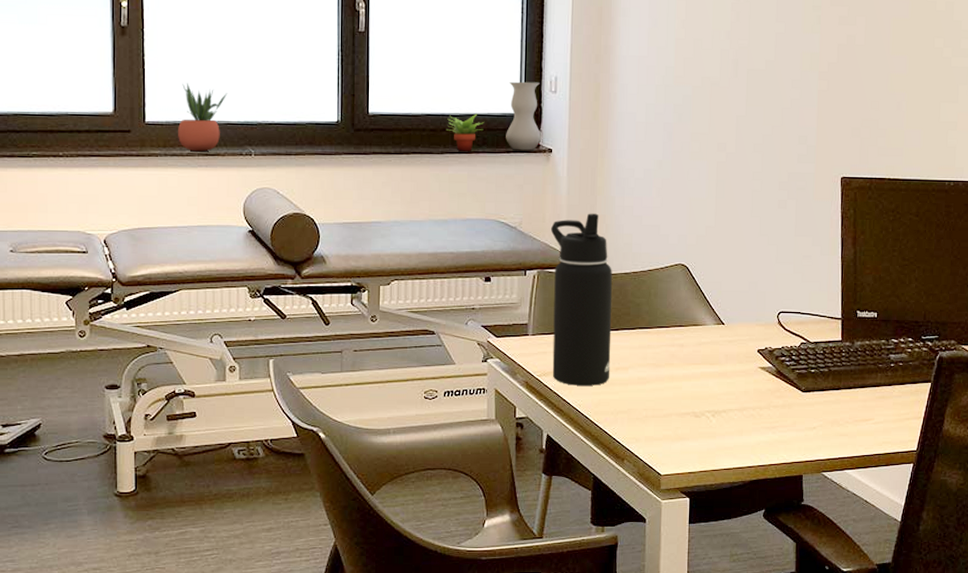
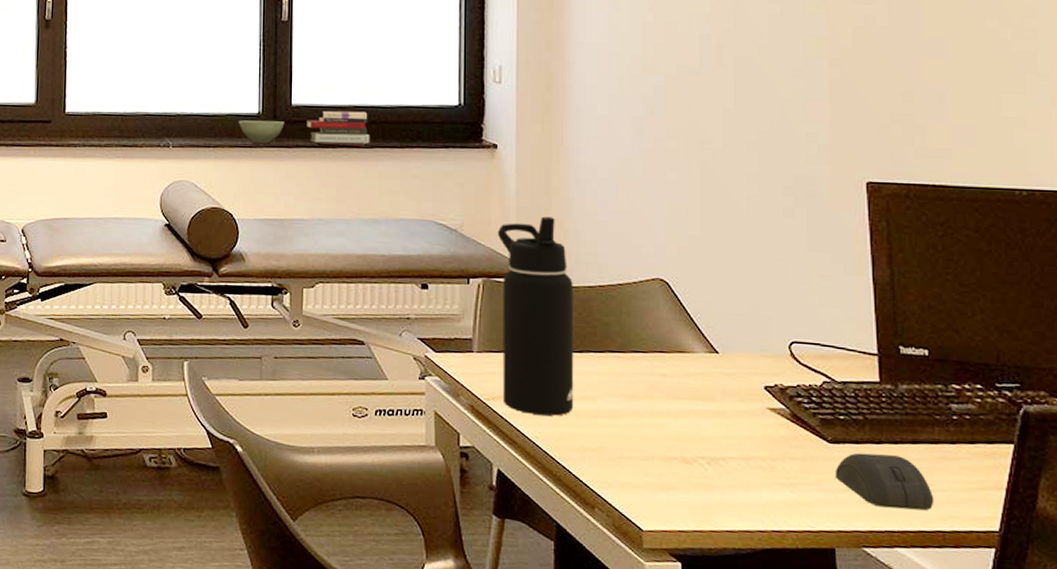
potted plant: present [178,83,228,152] -> none [97,74,147,143]
bowl: none [319,128,362,152] -> present [239,120,285,145]
books: none [383,119,441,153] -> present [307,110,370,147]
succulent plant: present [447,113,484,152] -> none [377,105,418,147]
vase: present [506,81,541,153] -> none [443,71,484,148]
computer mouse: none [805,398,874,440] -> present [834,452,934,510]

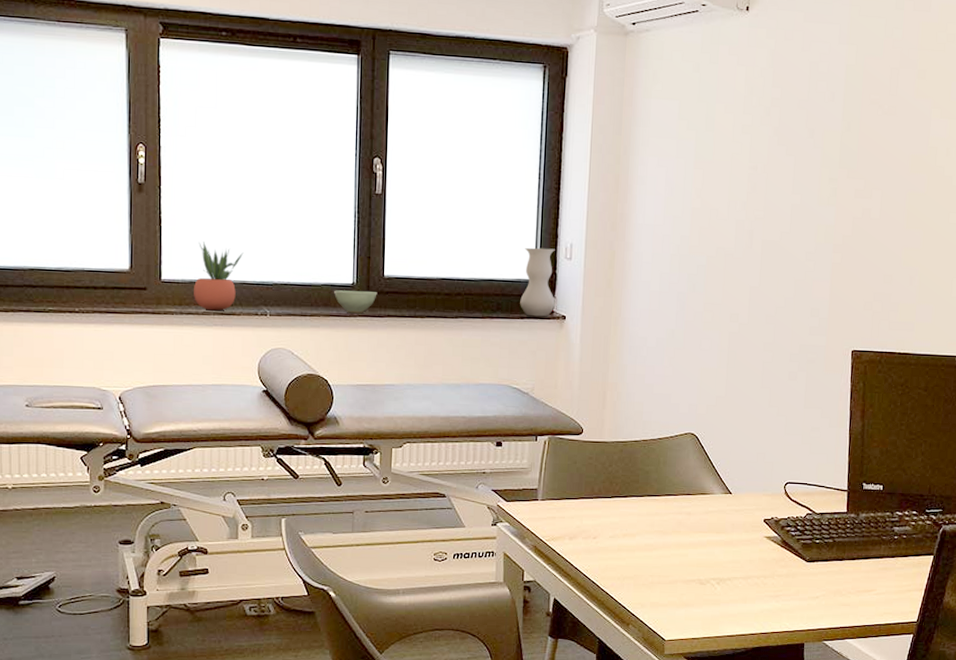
potted plant: none [97,74,147,143] -> present [194,242,244,311]
books: present [307,110,370,147] -> none [398,282,455,317]
vase: none [443,71,484,148] -> present [520,247,555,319]
water bottle: present [497,216,574,416] -> none [560,380,622,551]
computer mouse: present [834,452,934,510] -> none [808,568,876,610]

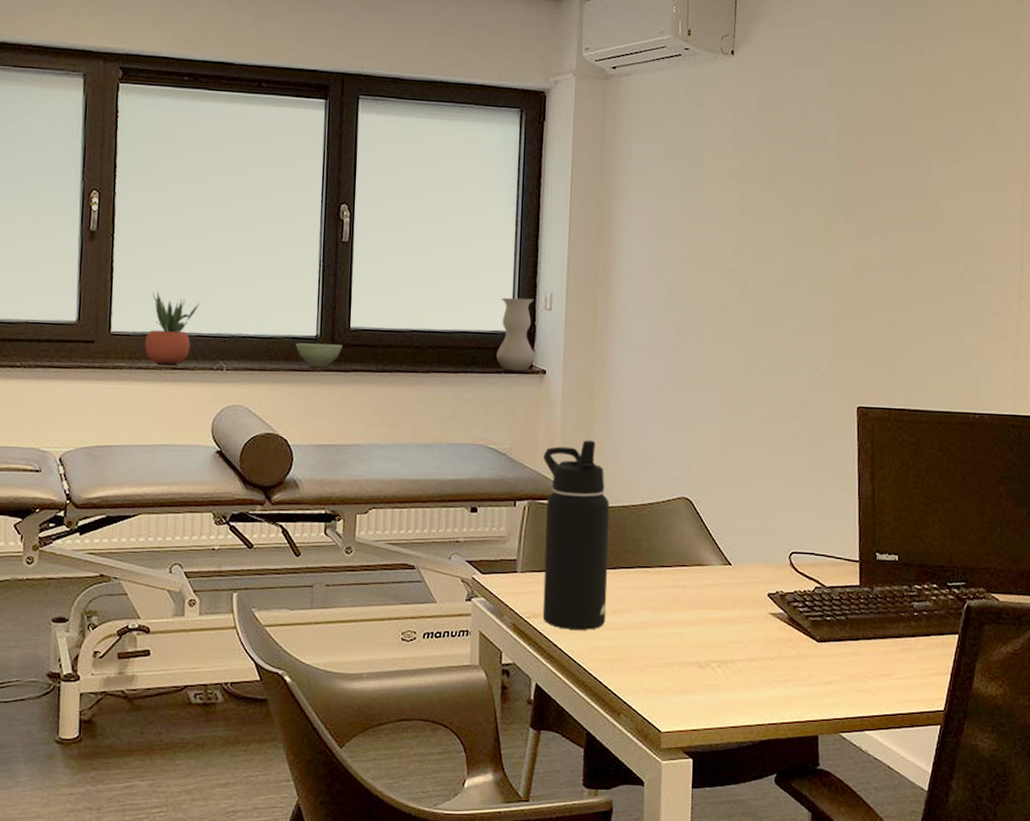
water bottle: none [560,380,622,551] -> present [542,440,609,630]

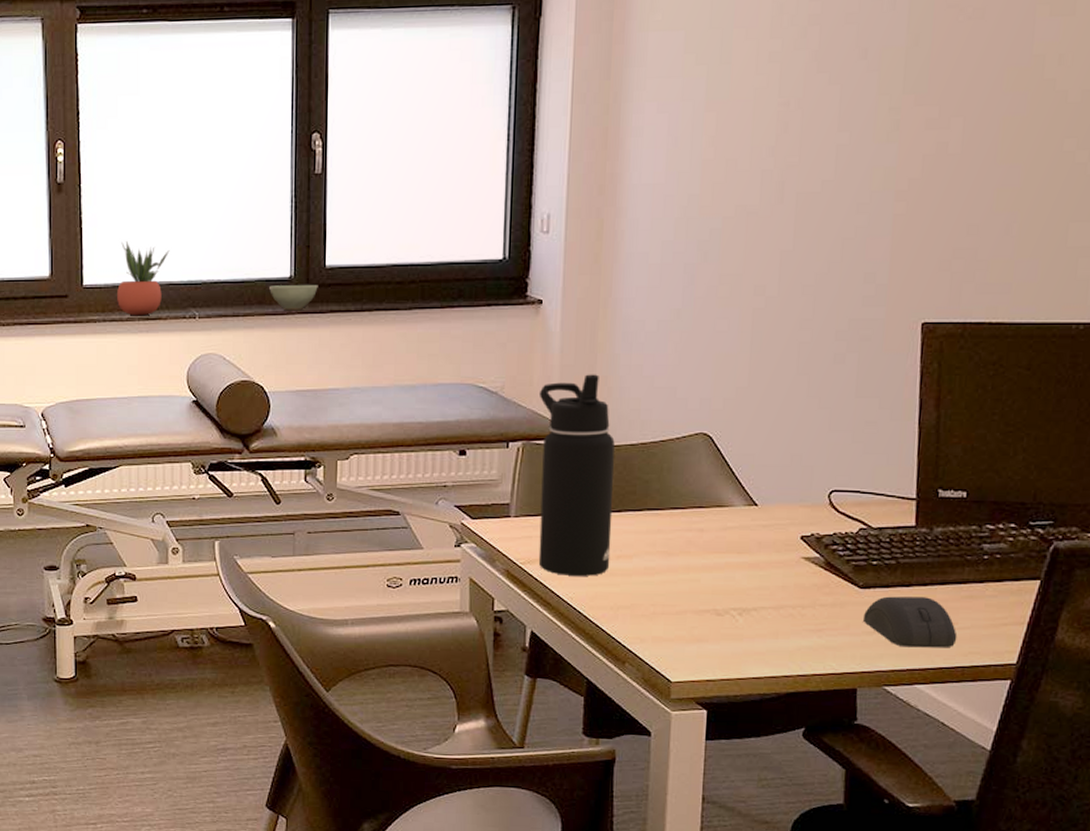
vase: present [496,297,534,374] -> none [486,221,529,305]
computer mouse: none [820,649,897,697] -> present [862,596,957,648]

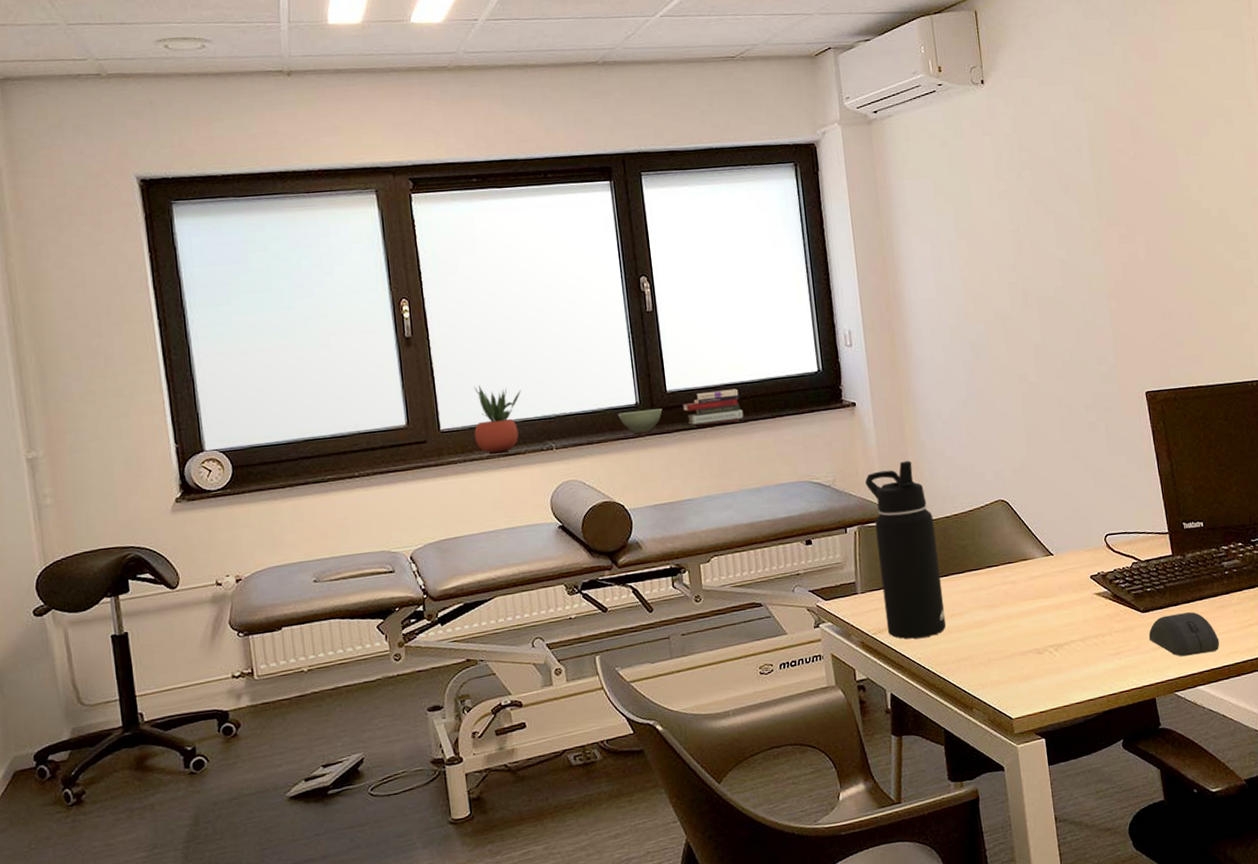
books: none [341,270,409,309] -> present [683,389,744,427]

